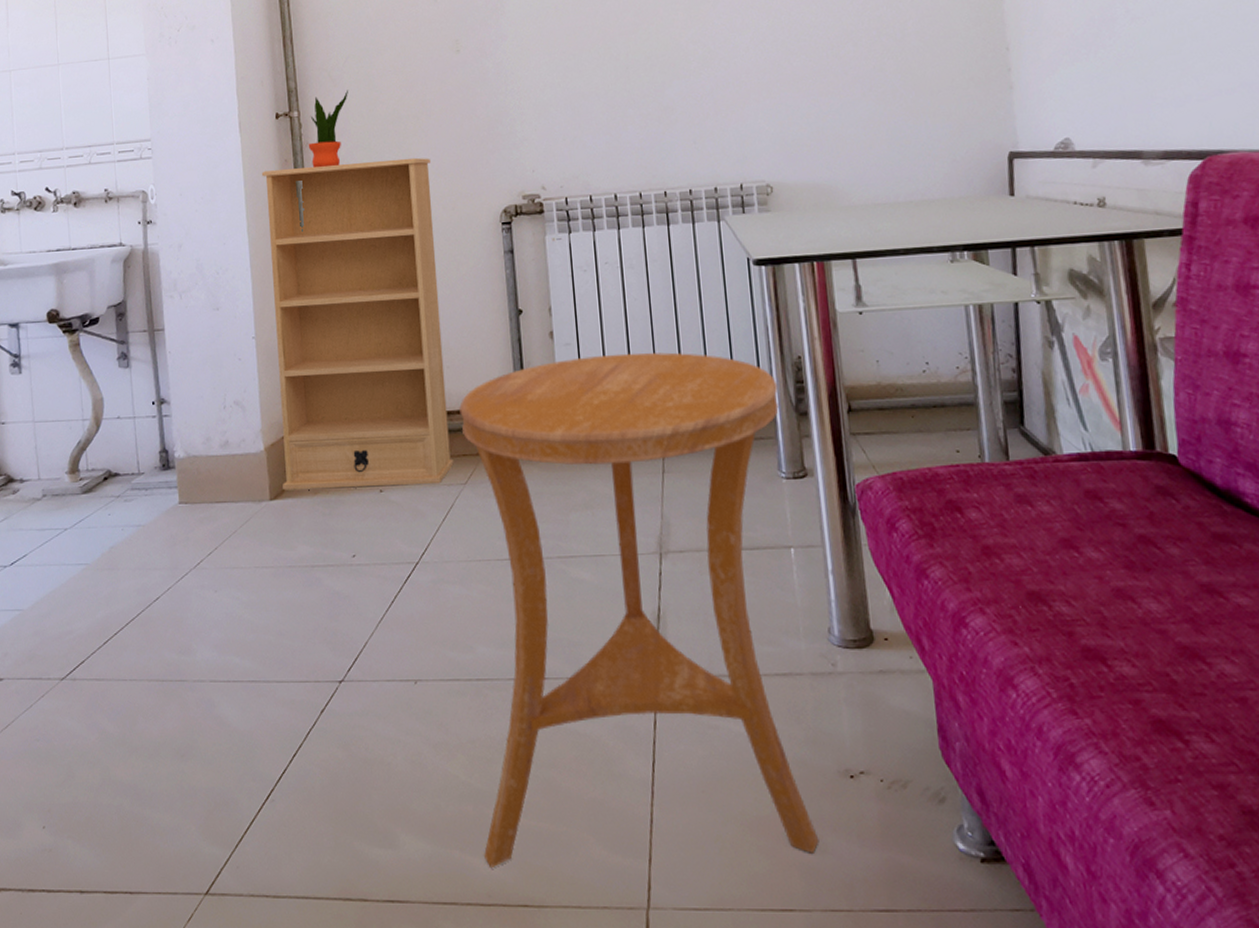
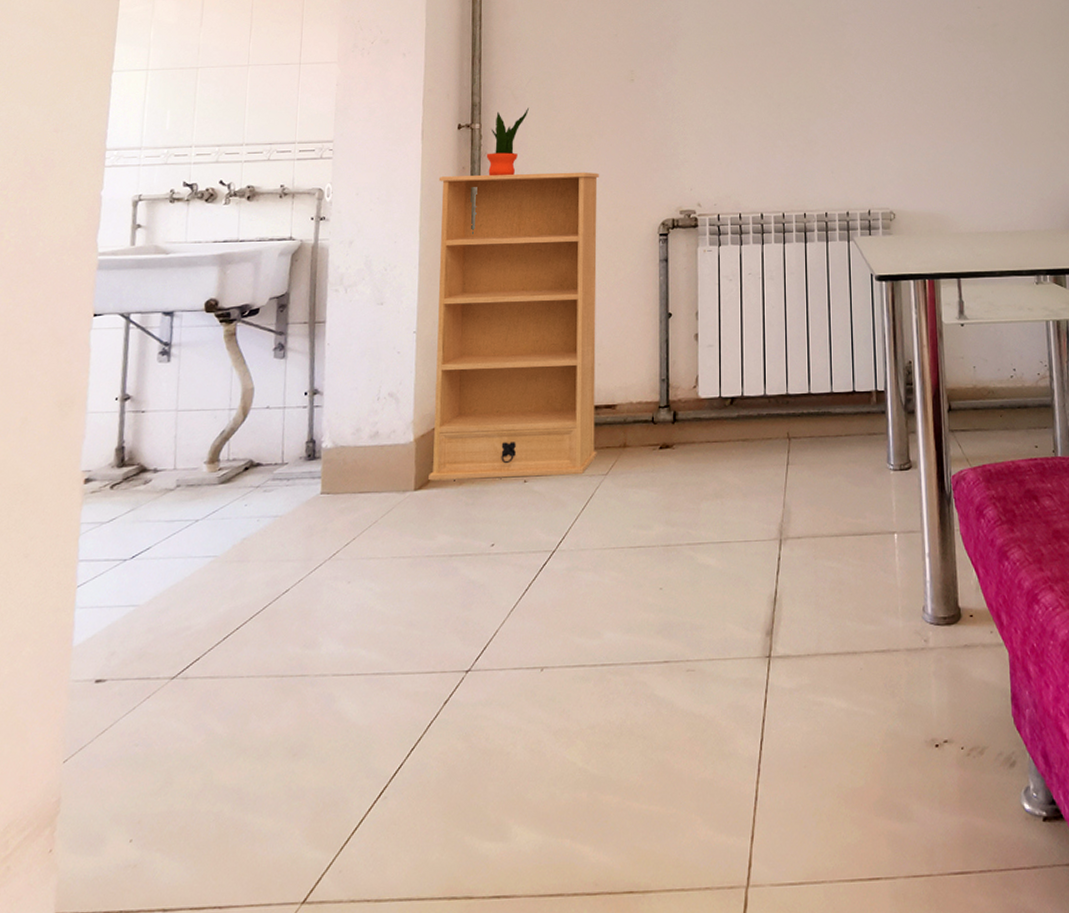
side table: present [459,352,819,869] -> none [594,355,906,856]

